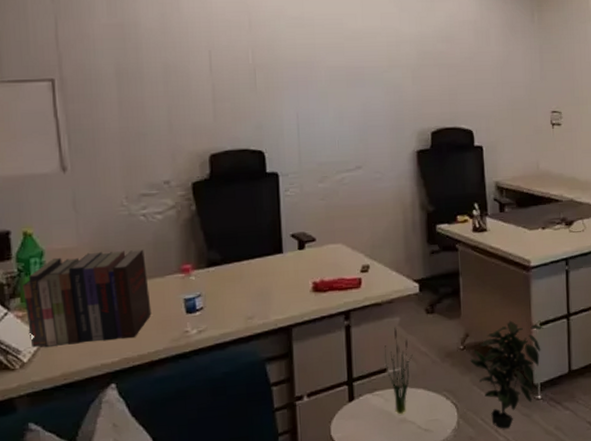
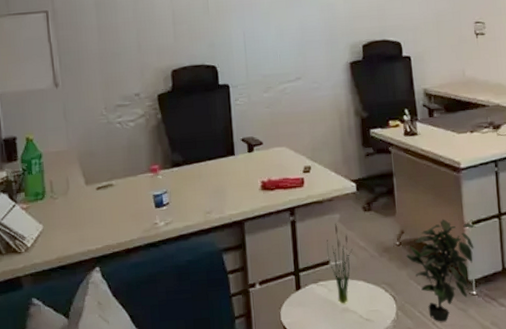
books: present [23,249,152,348] -> none [26,152,127,235]

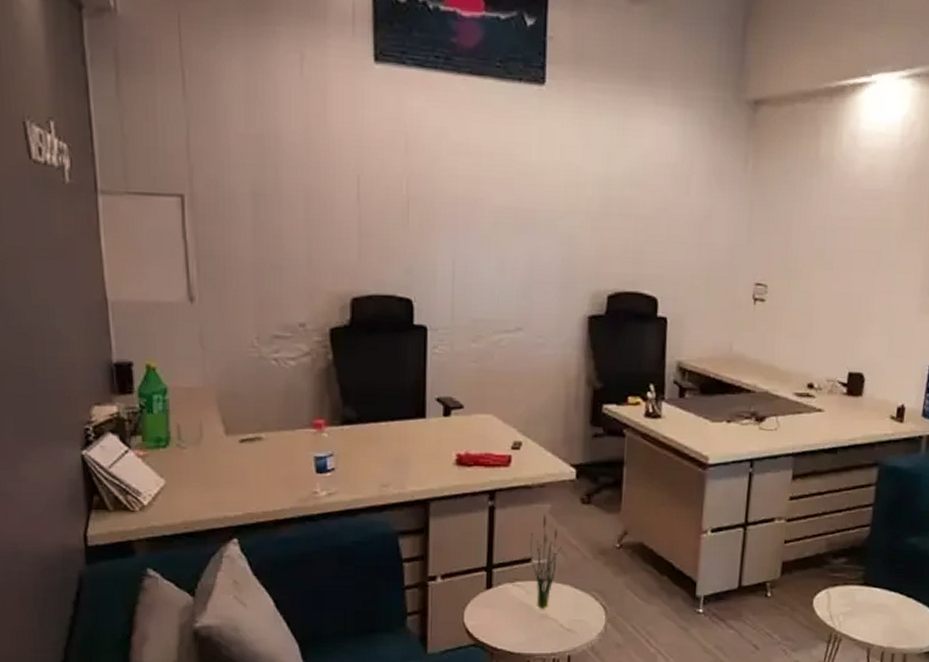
potted plant: present [406,219,476,322] -> none [625,522,715,640]

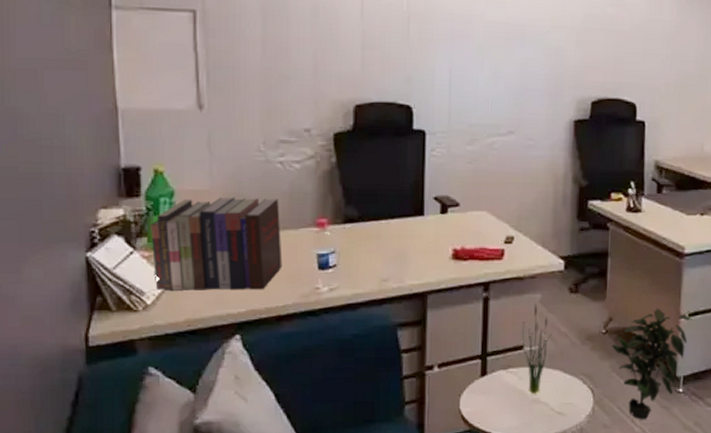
books: none [144,394,279,493] -> present [150,197,282,291]
potted plant: none [625,522,715,640] -> present [611,308,692,420]

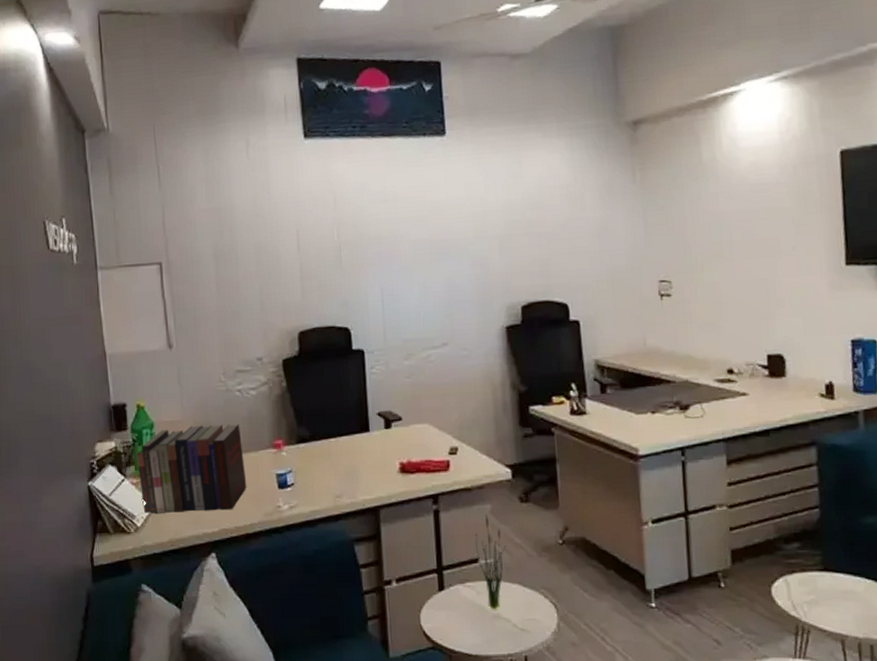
potted plant: present [611,308,692,420] -> none [570,515,656,638]

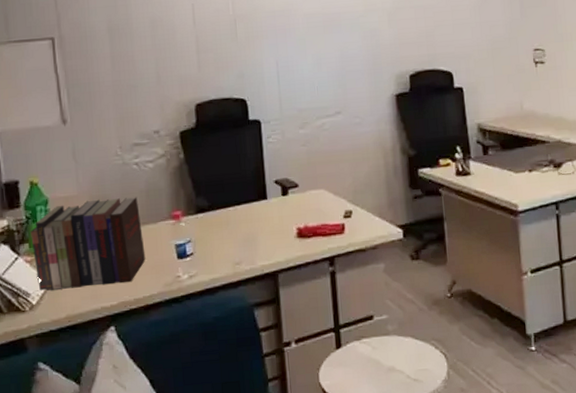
plant: present [475,515,506,610] -> none [370,273,399,364]

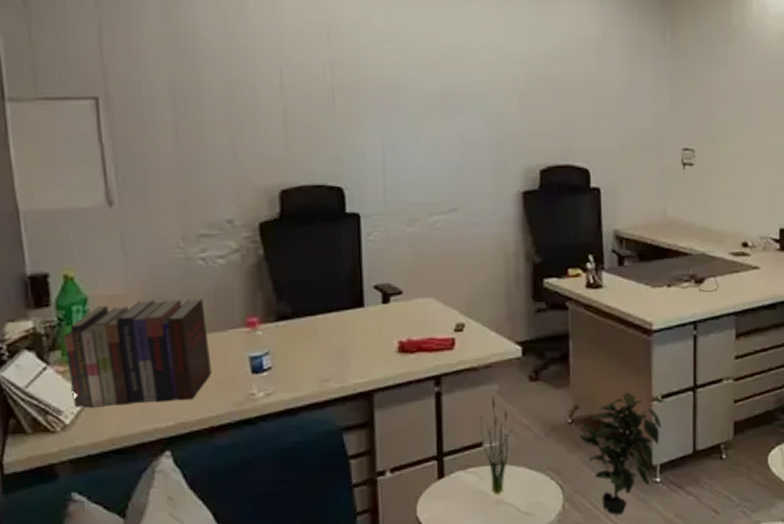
plant: none [370,273,399,364] -> present [480,395,513,495]
potted plant: none [458,267,535,381] -> present [578,391,665,515]

